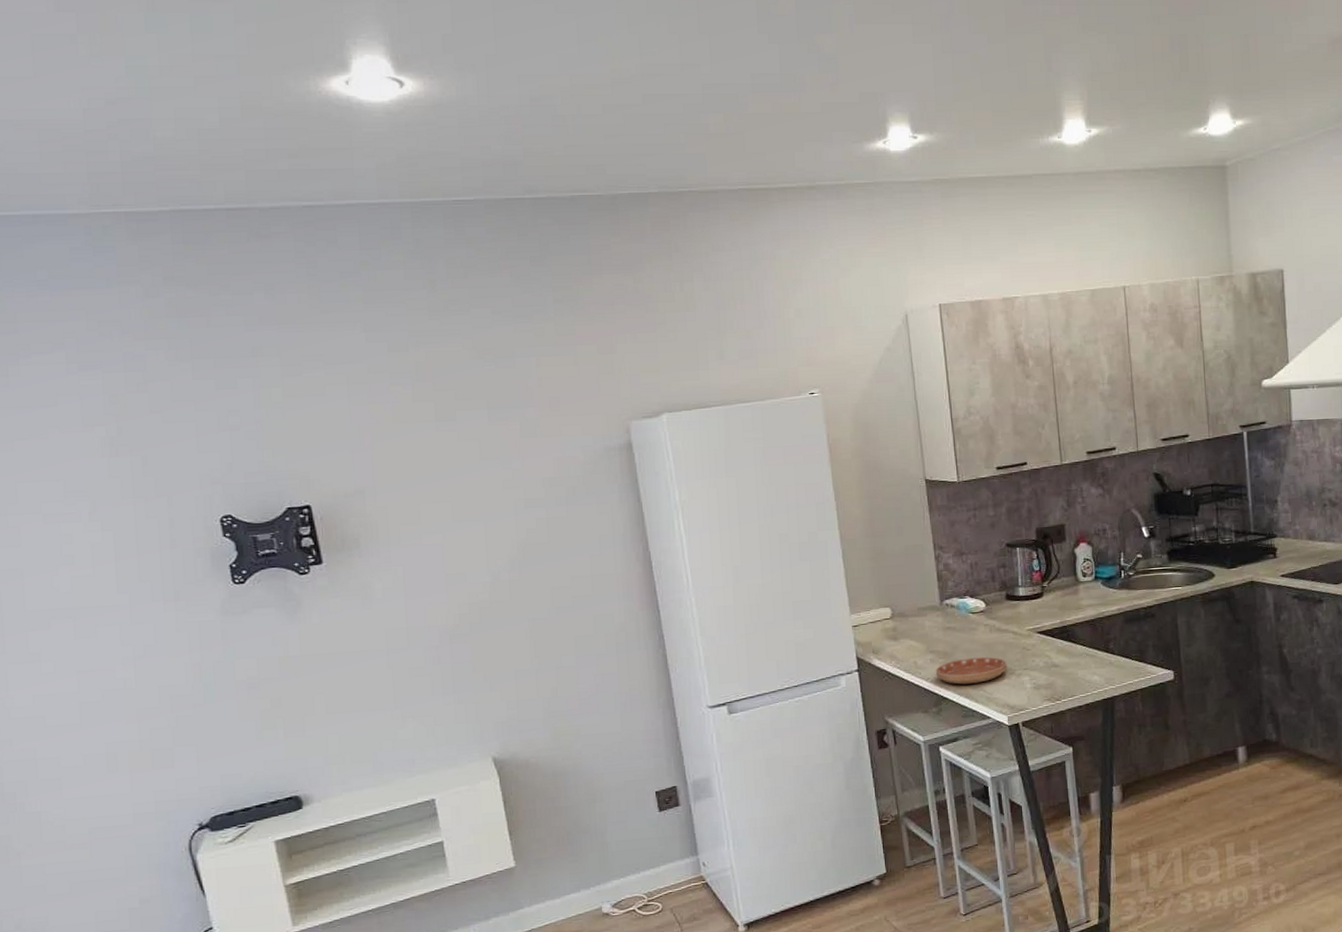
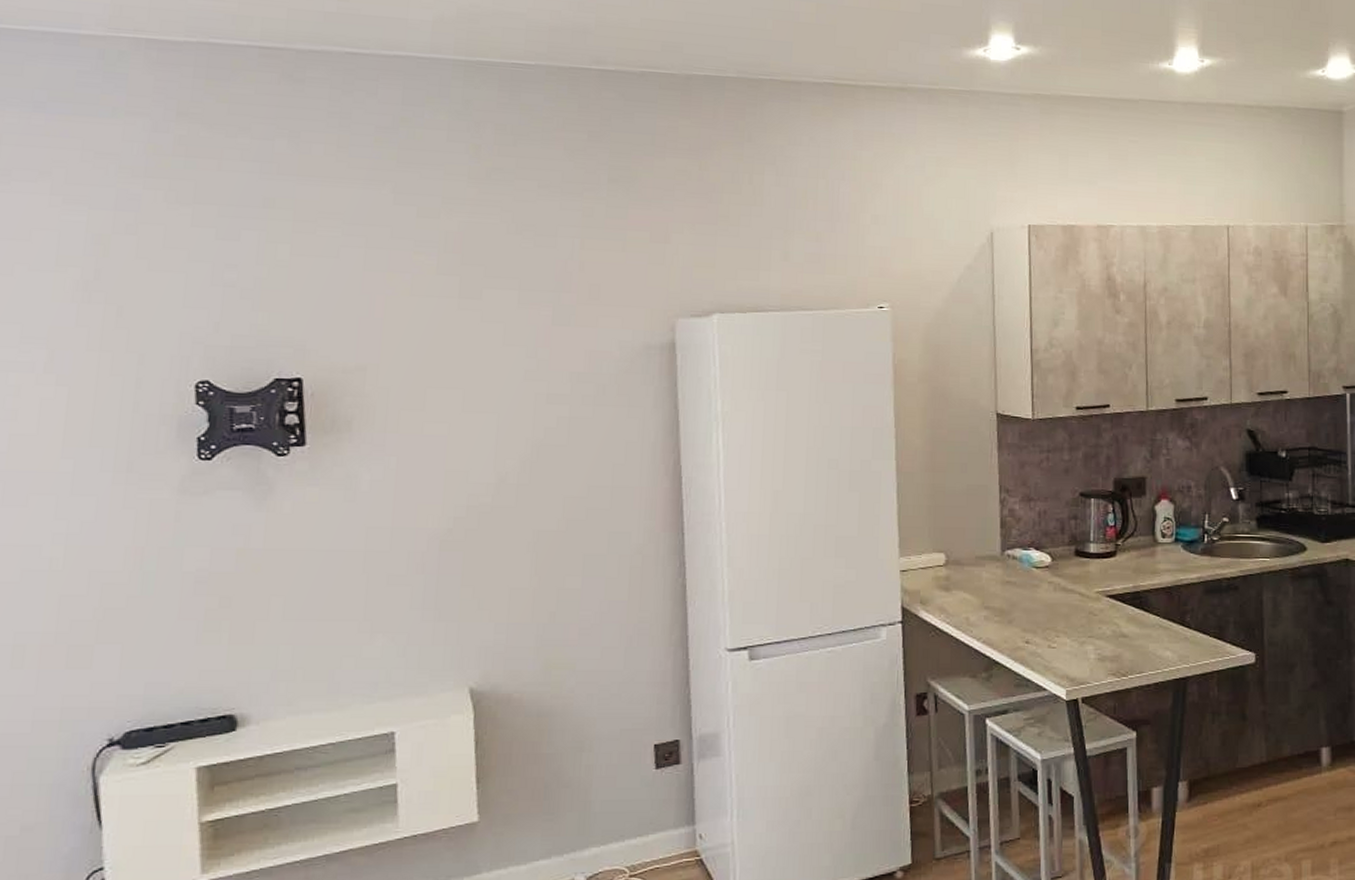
saucer: present [935,656,1007,685] -> none [989,618,1070,648]

